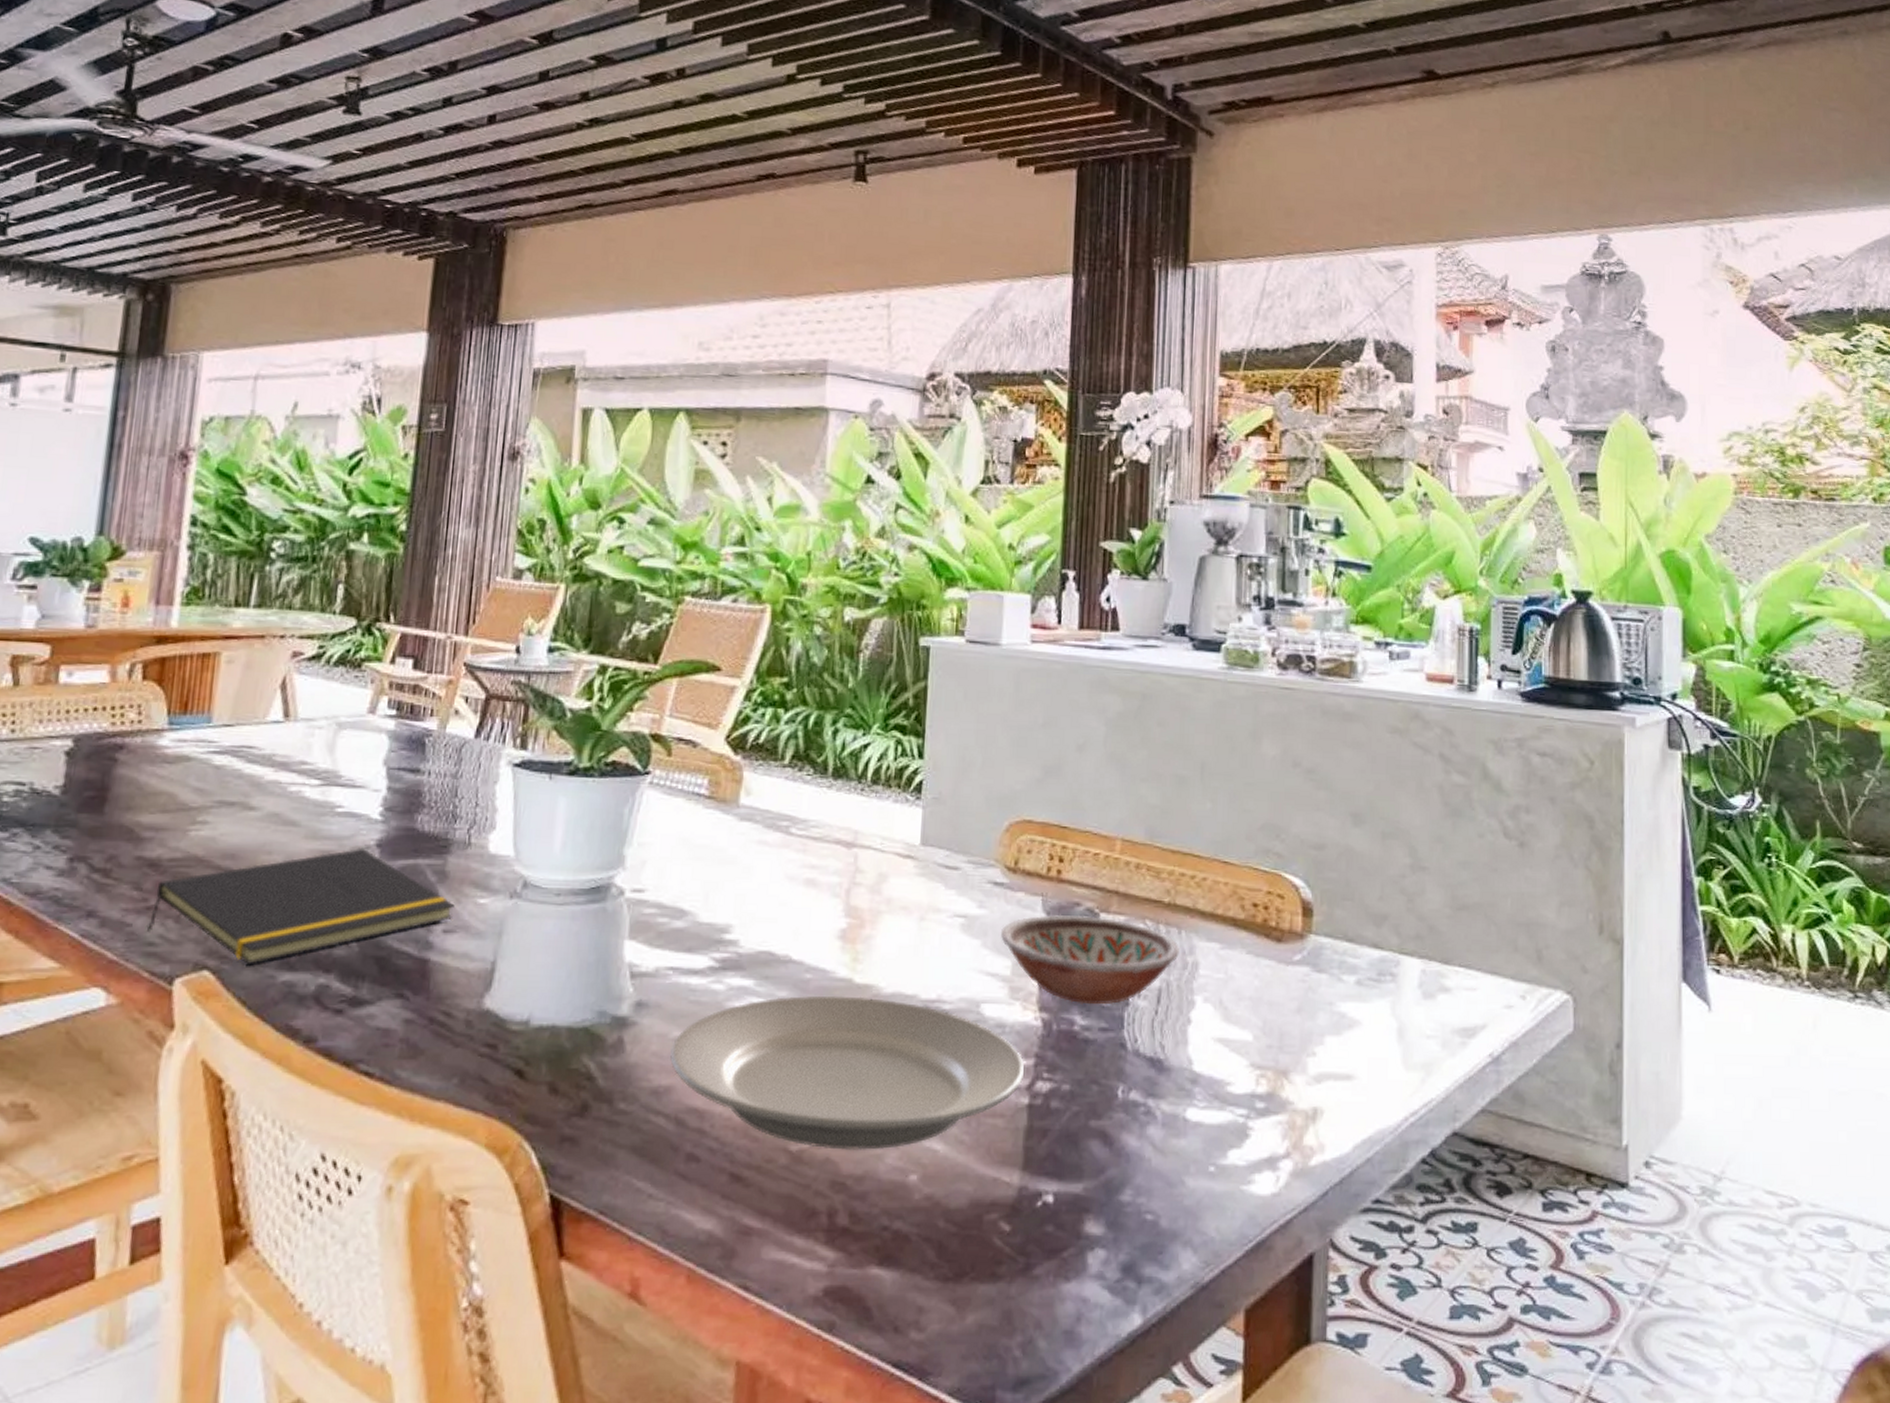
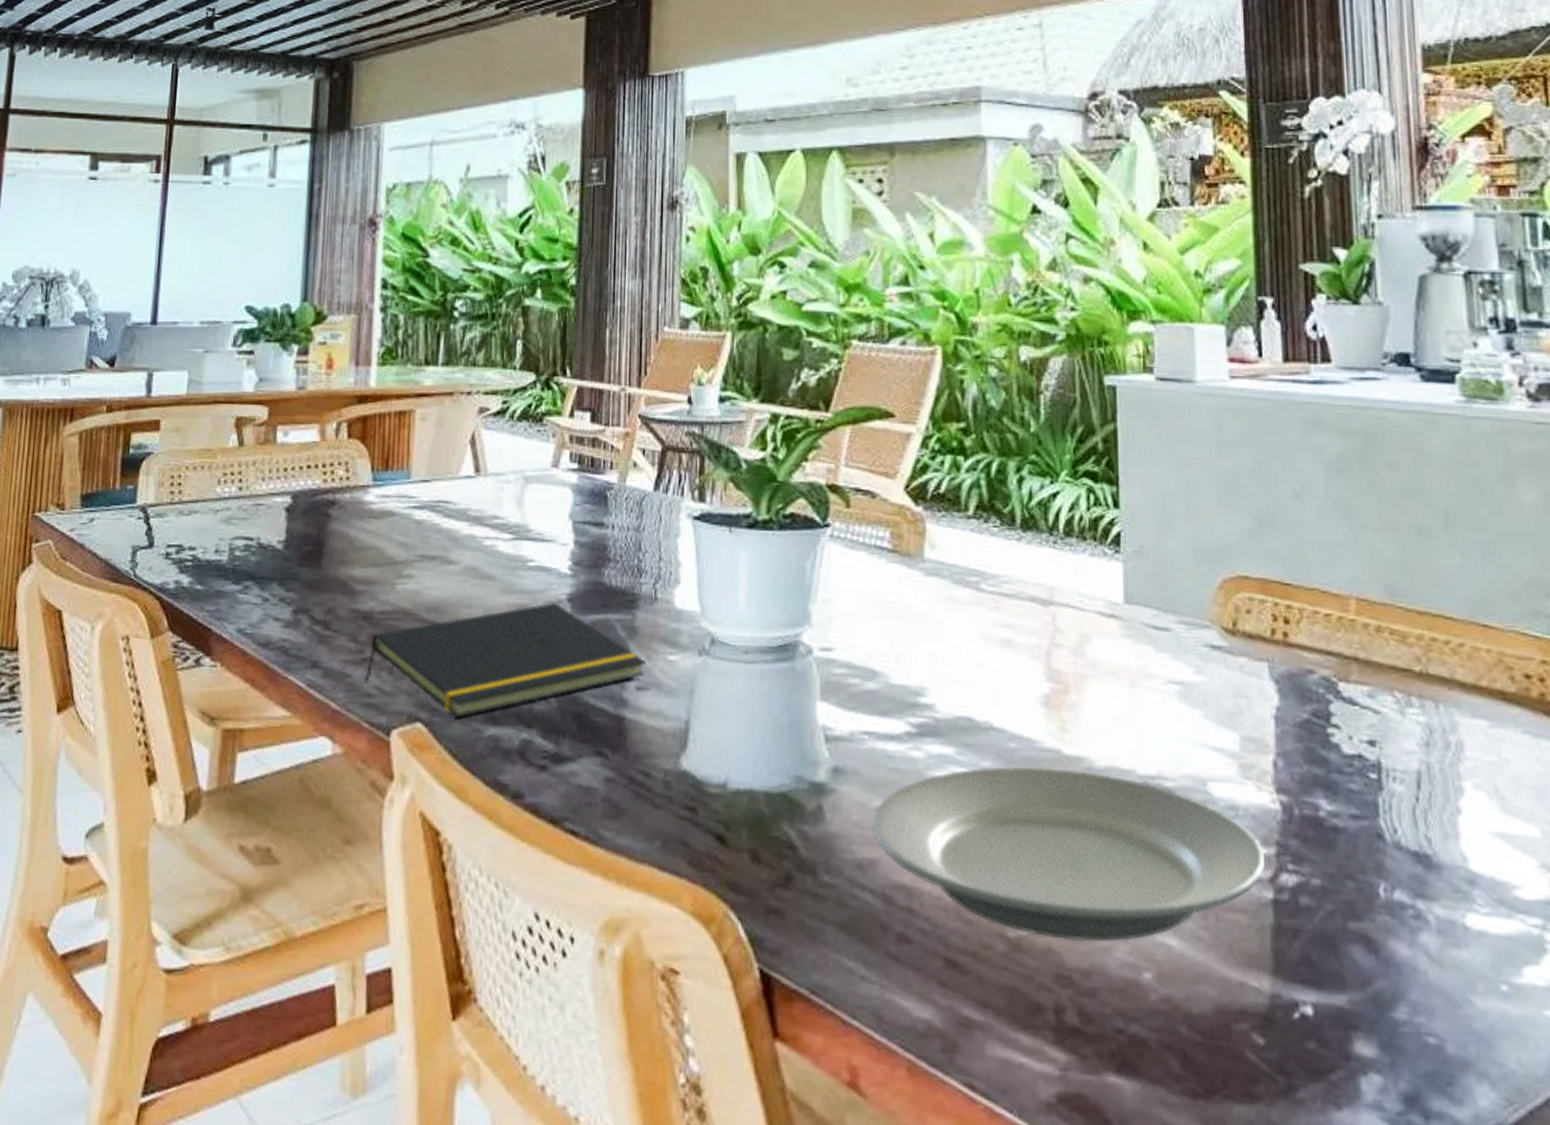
bowl: present [1001,914,1179,1005] -> none [1224,682,1439,788]

